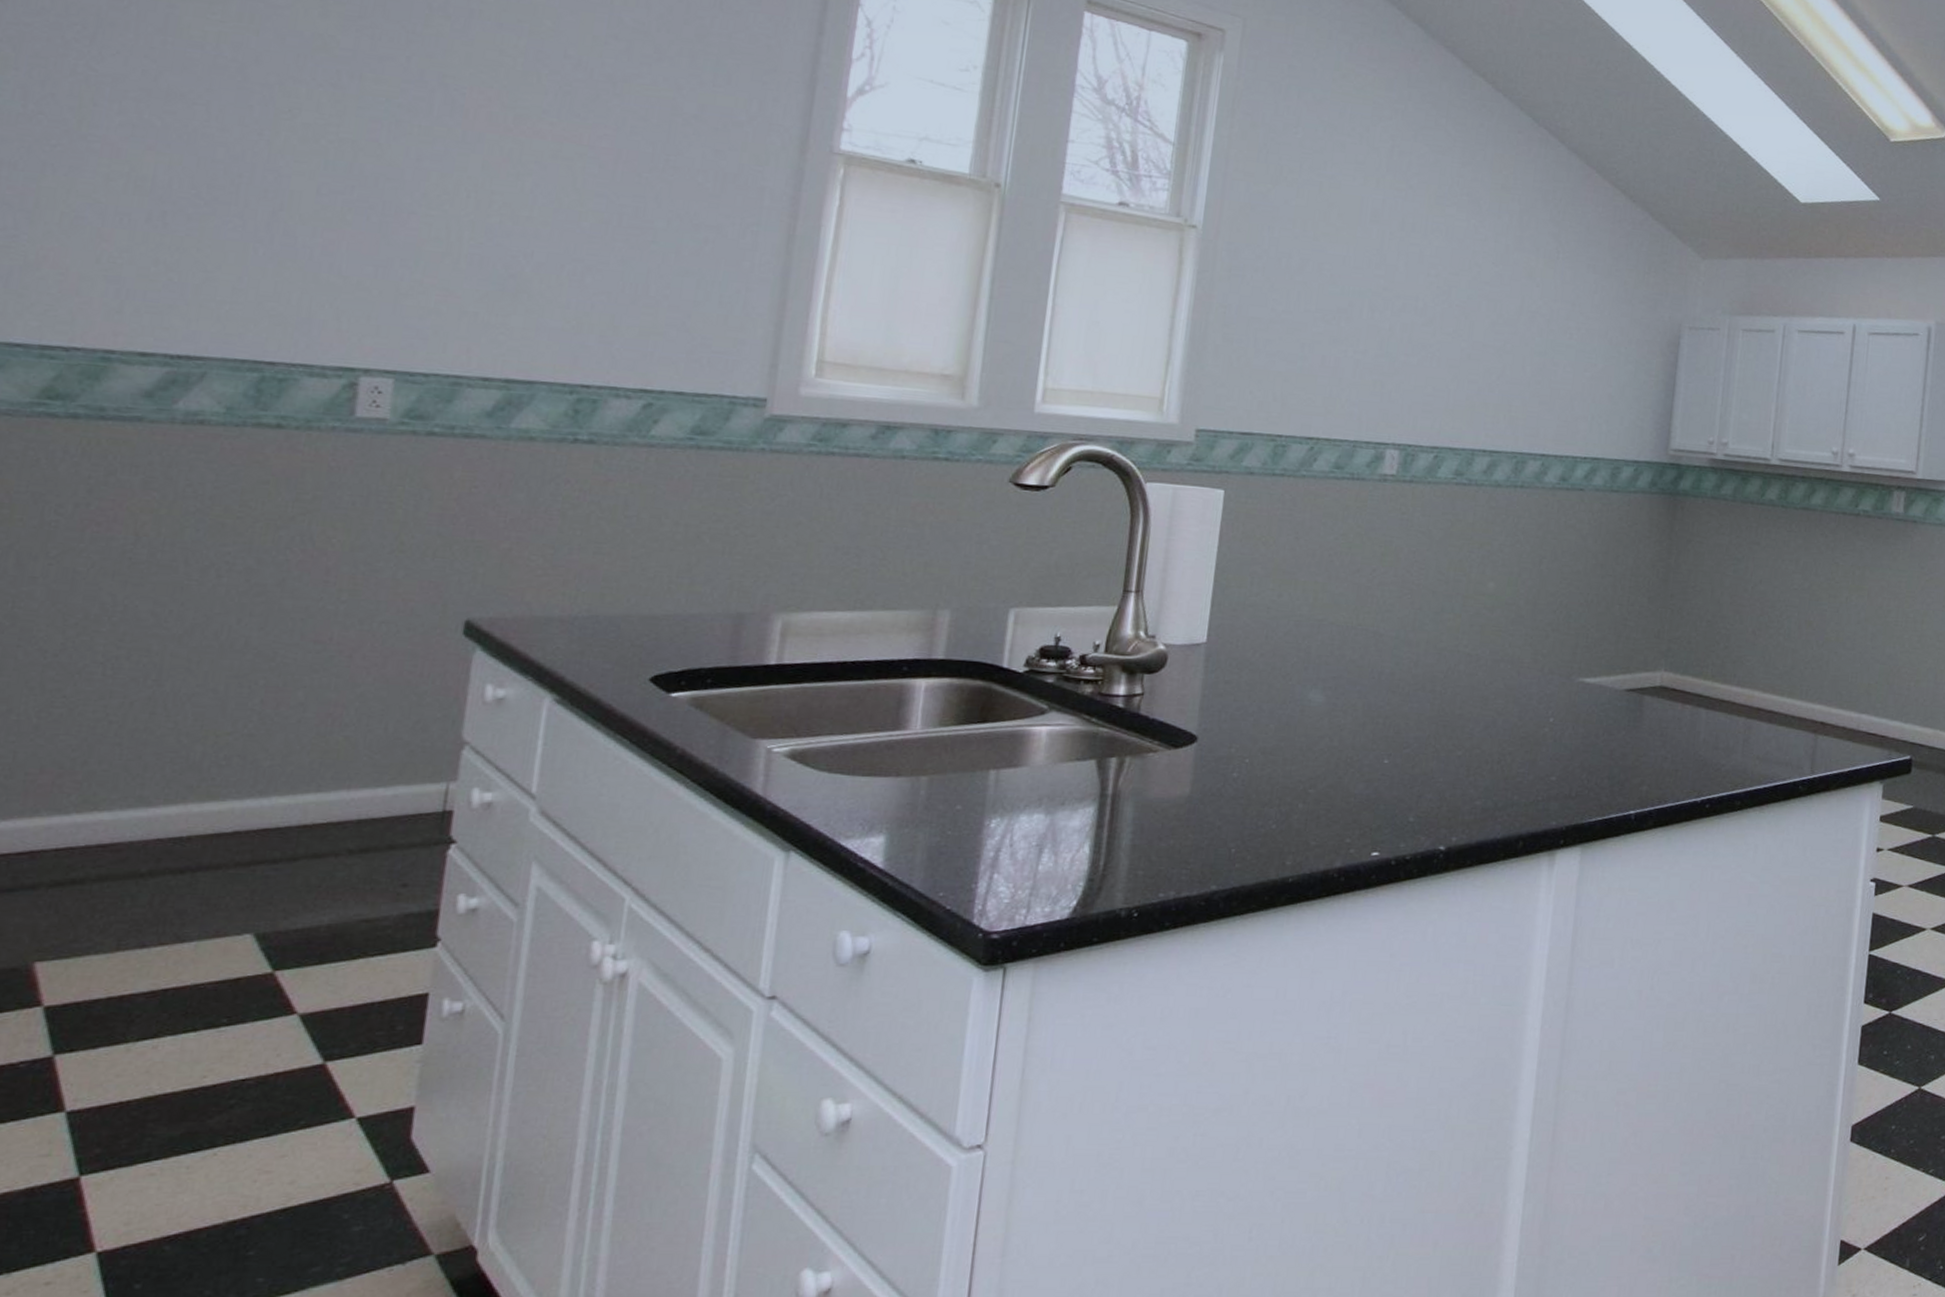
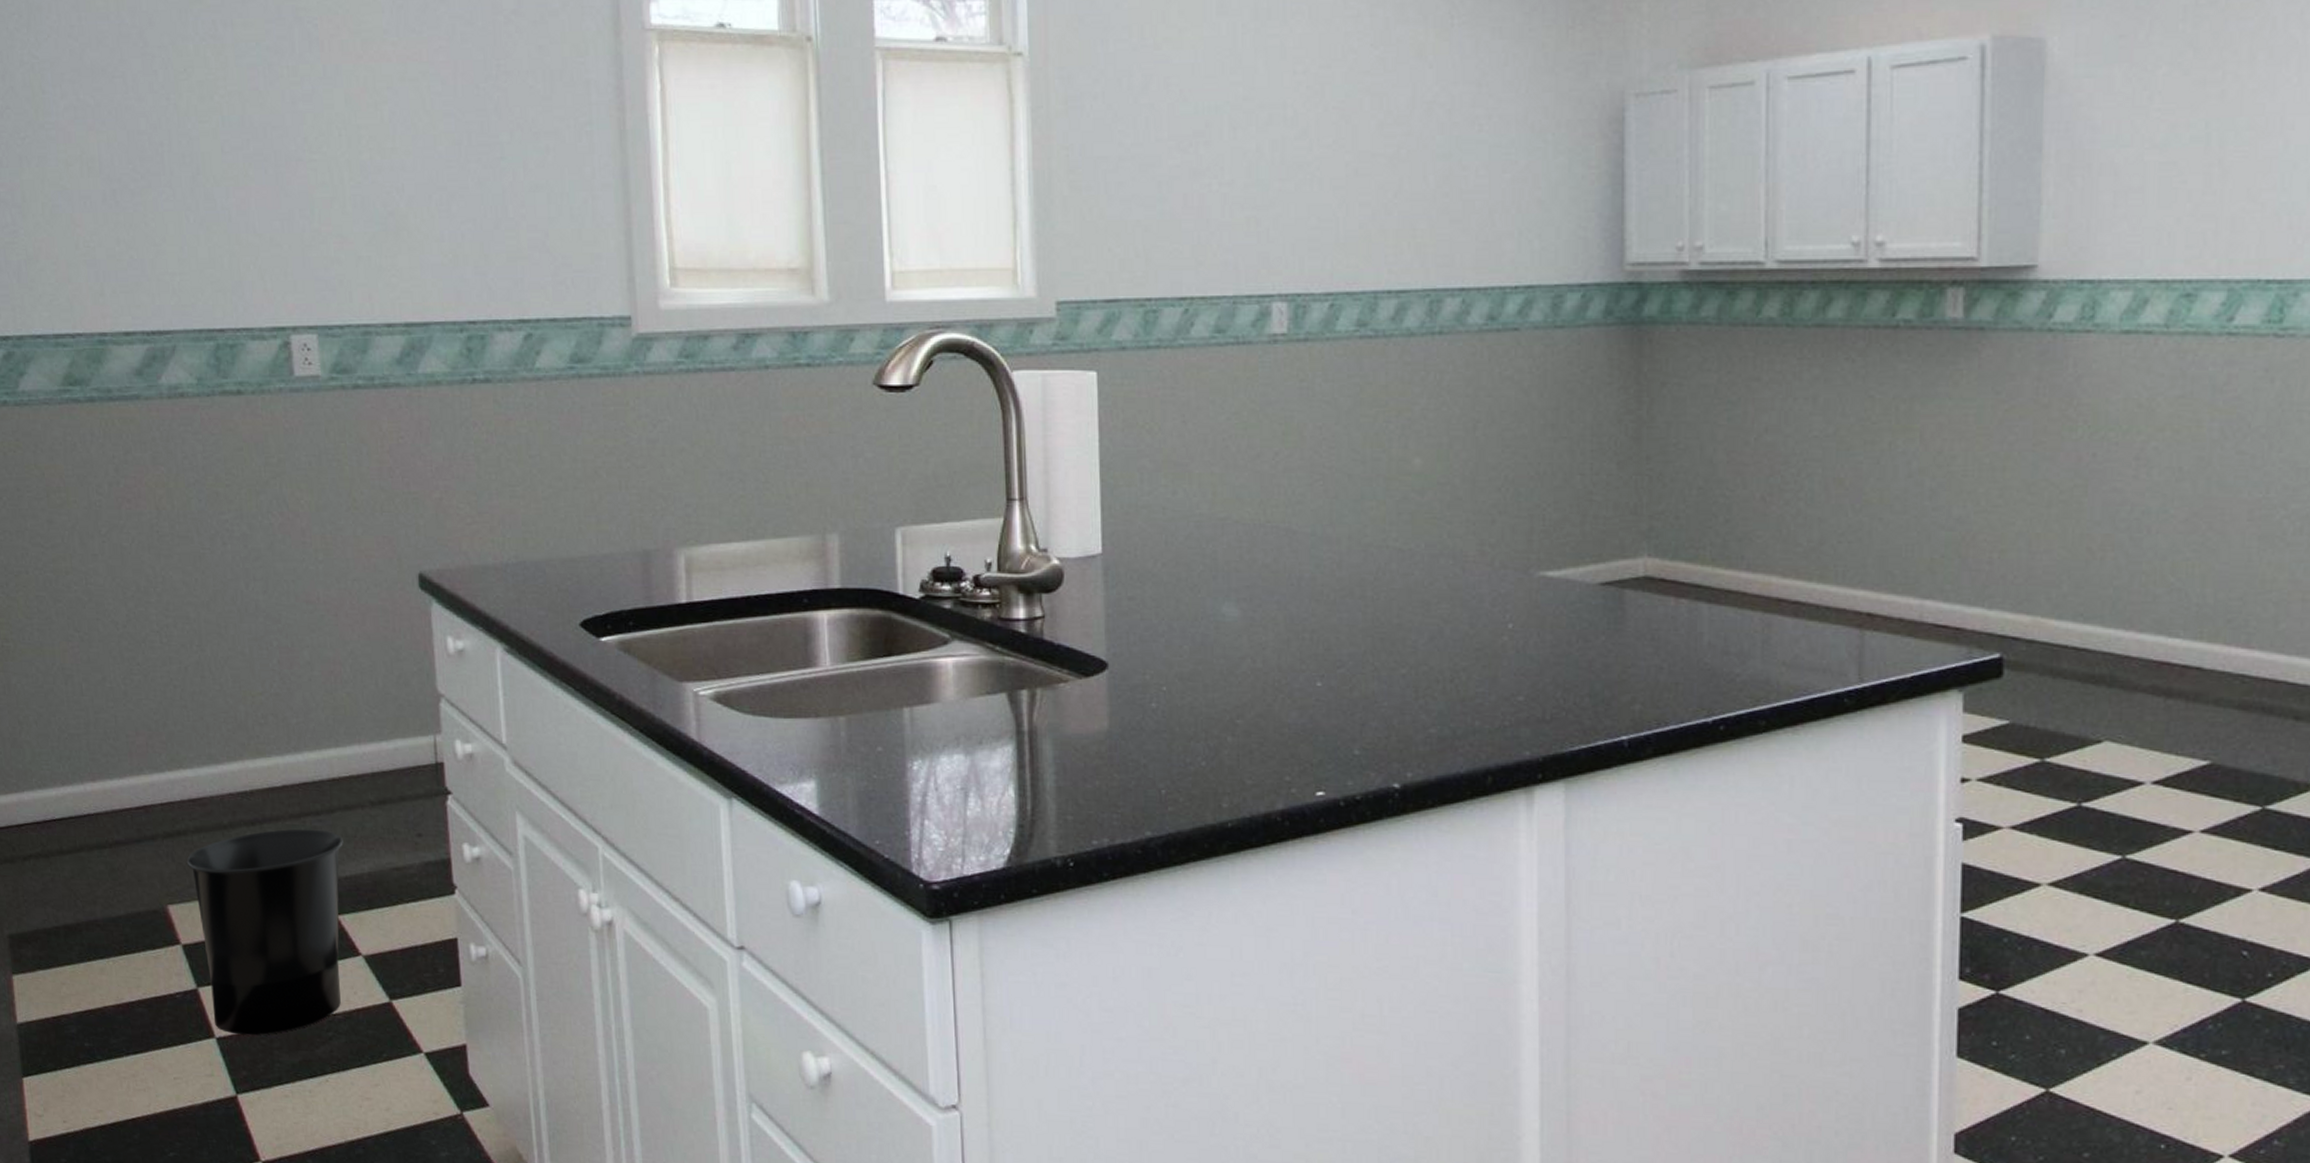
waste bin: none [68,877,302,1107] -> present [186,828,343,1036]

